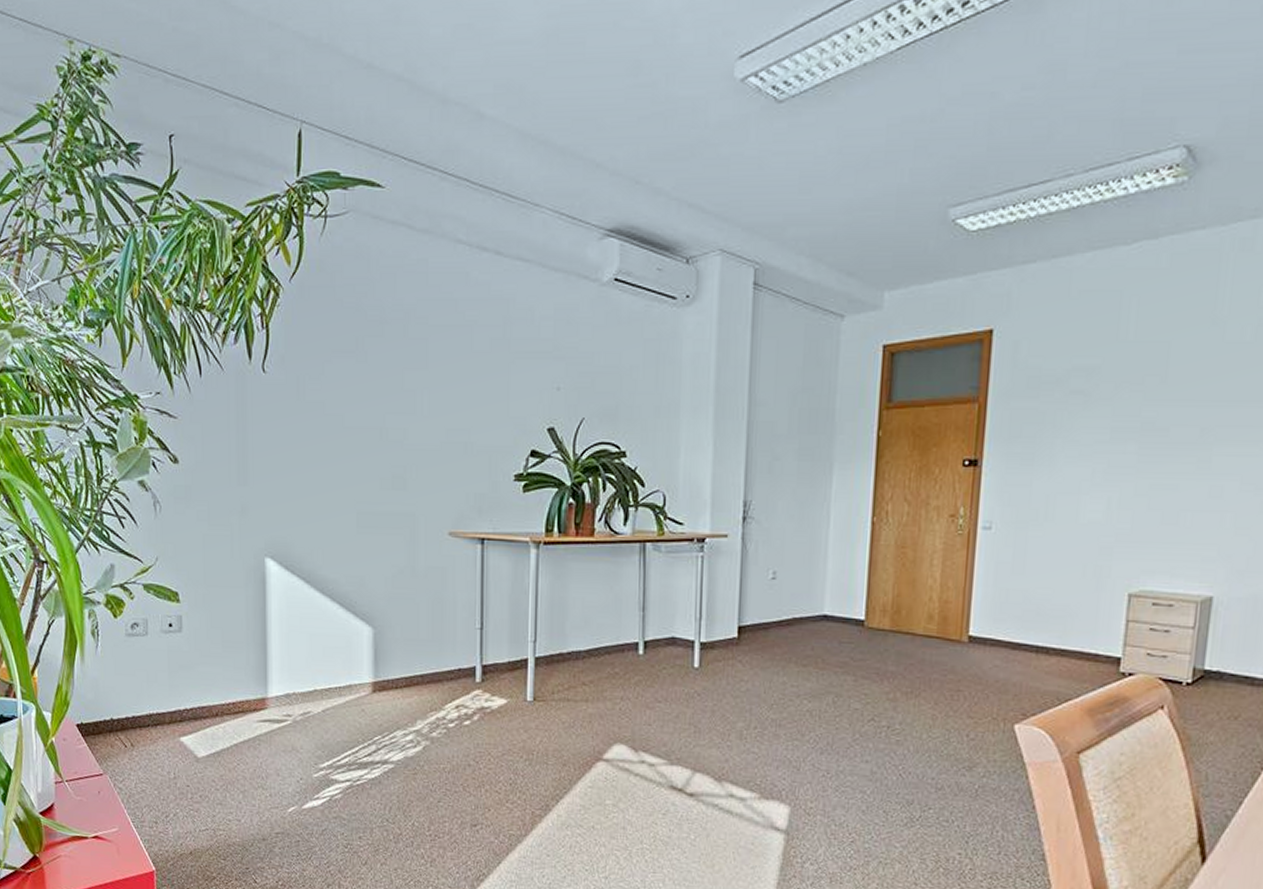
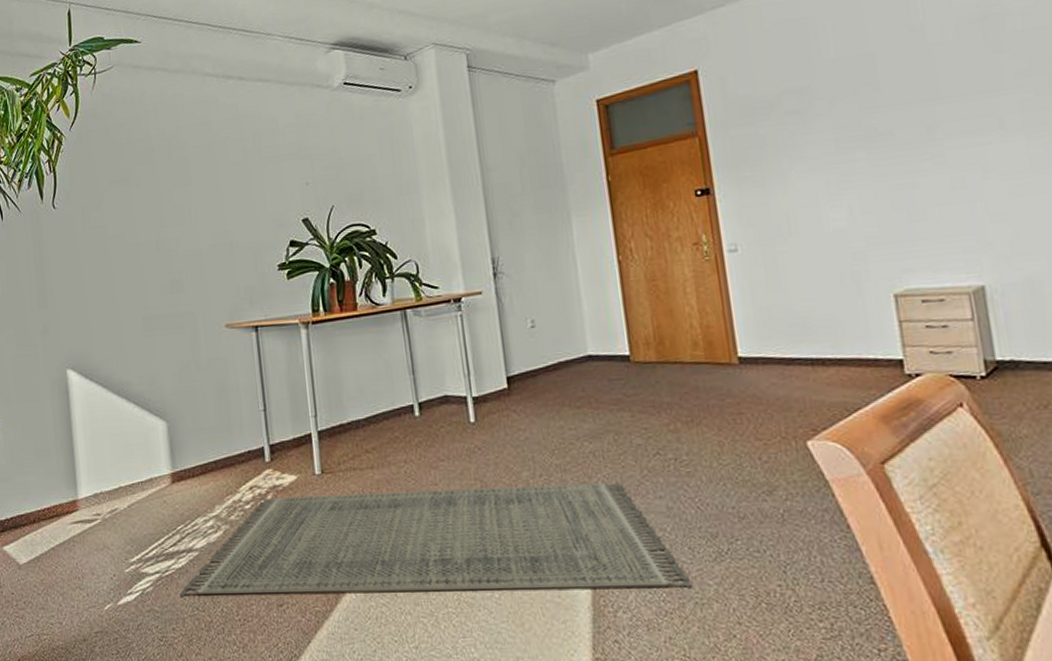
rug: none [370,719,880,848] -> present [180,483,692,596]

